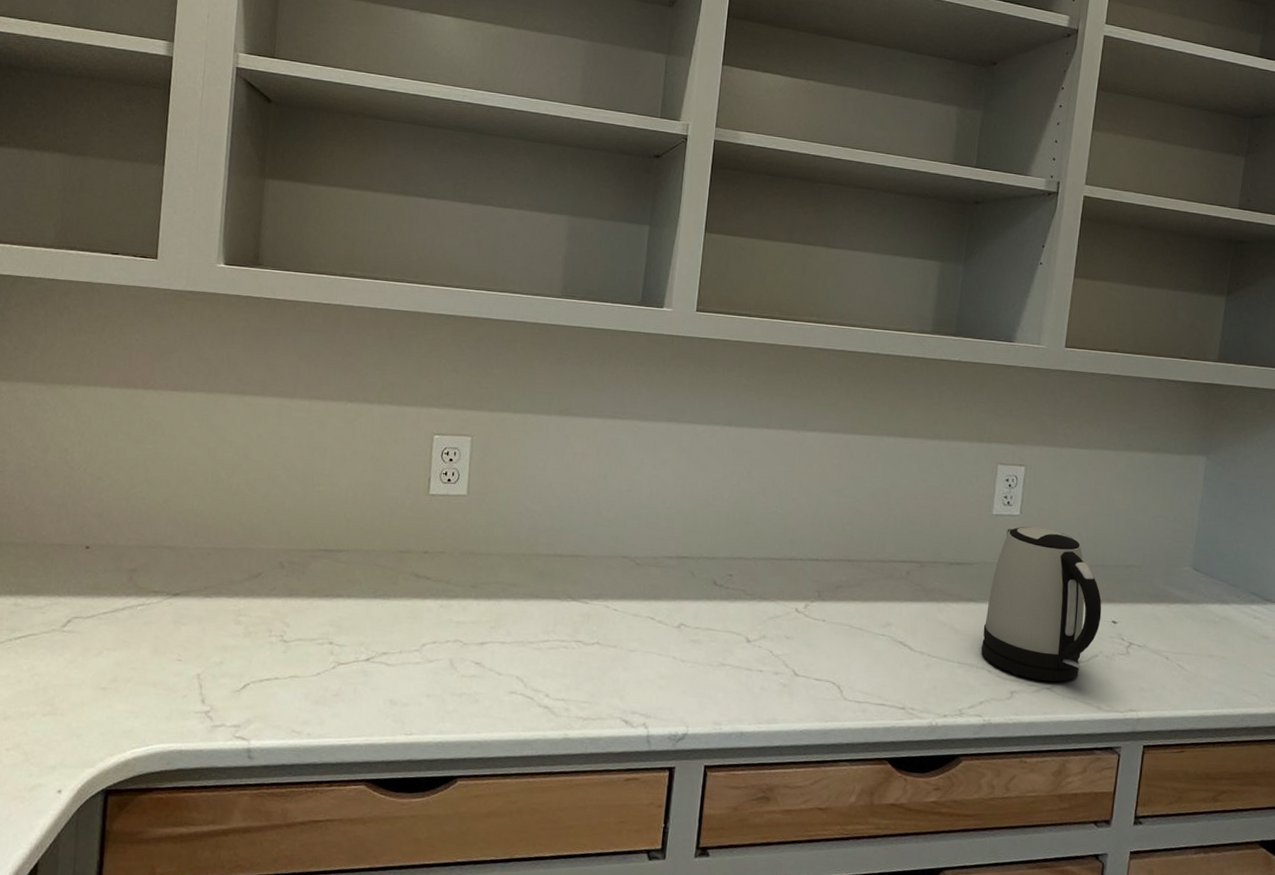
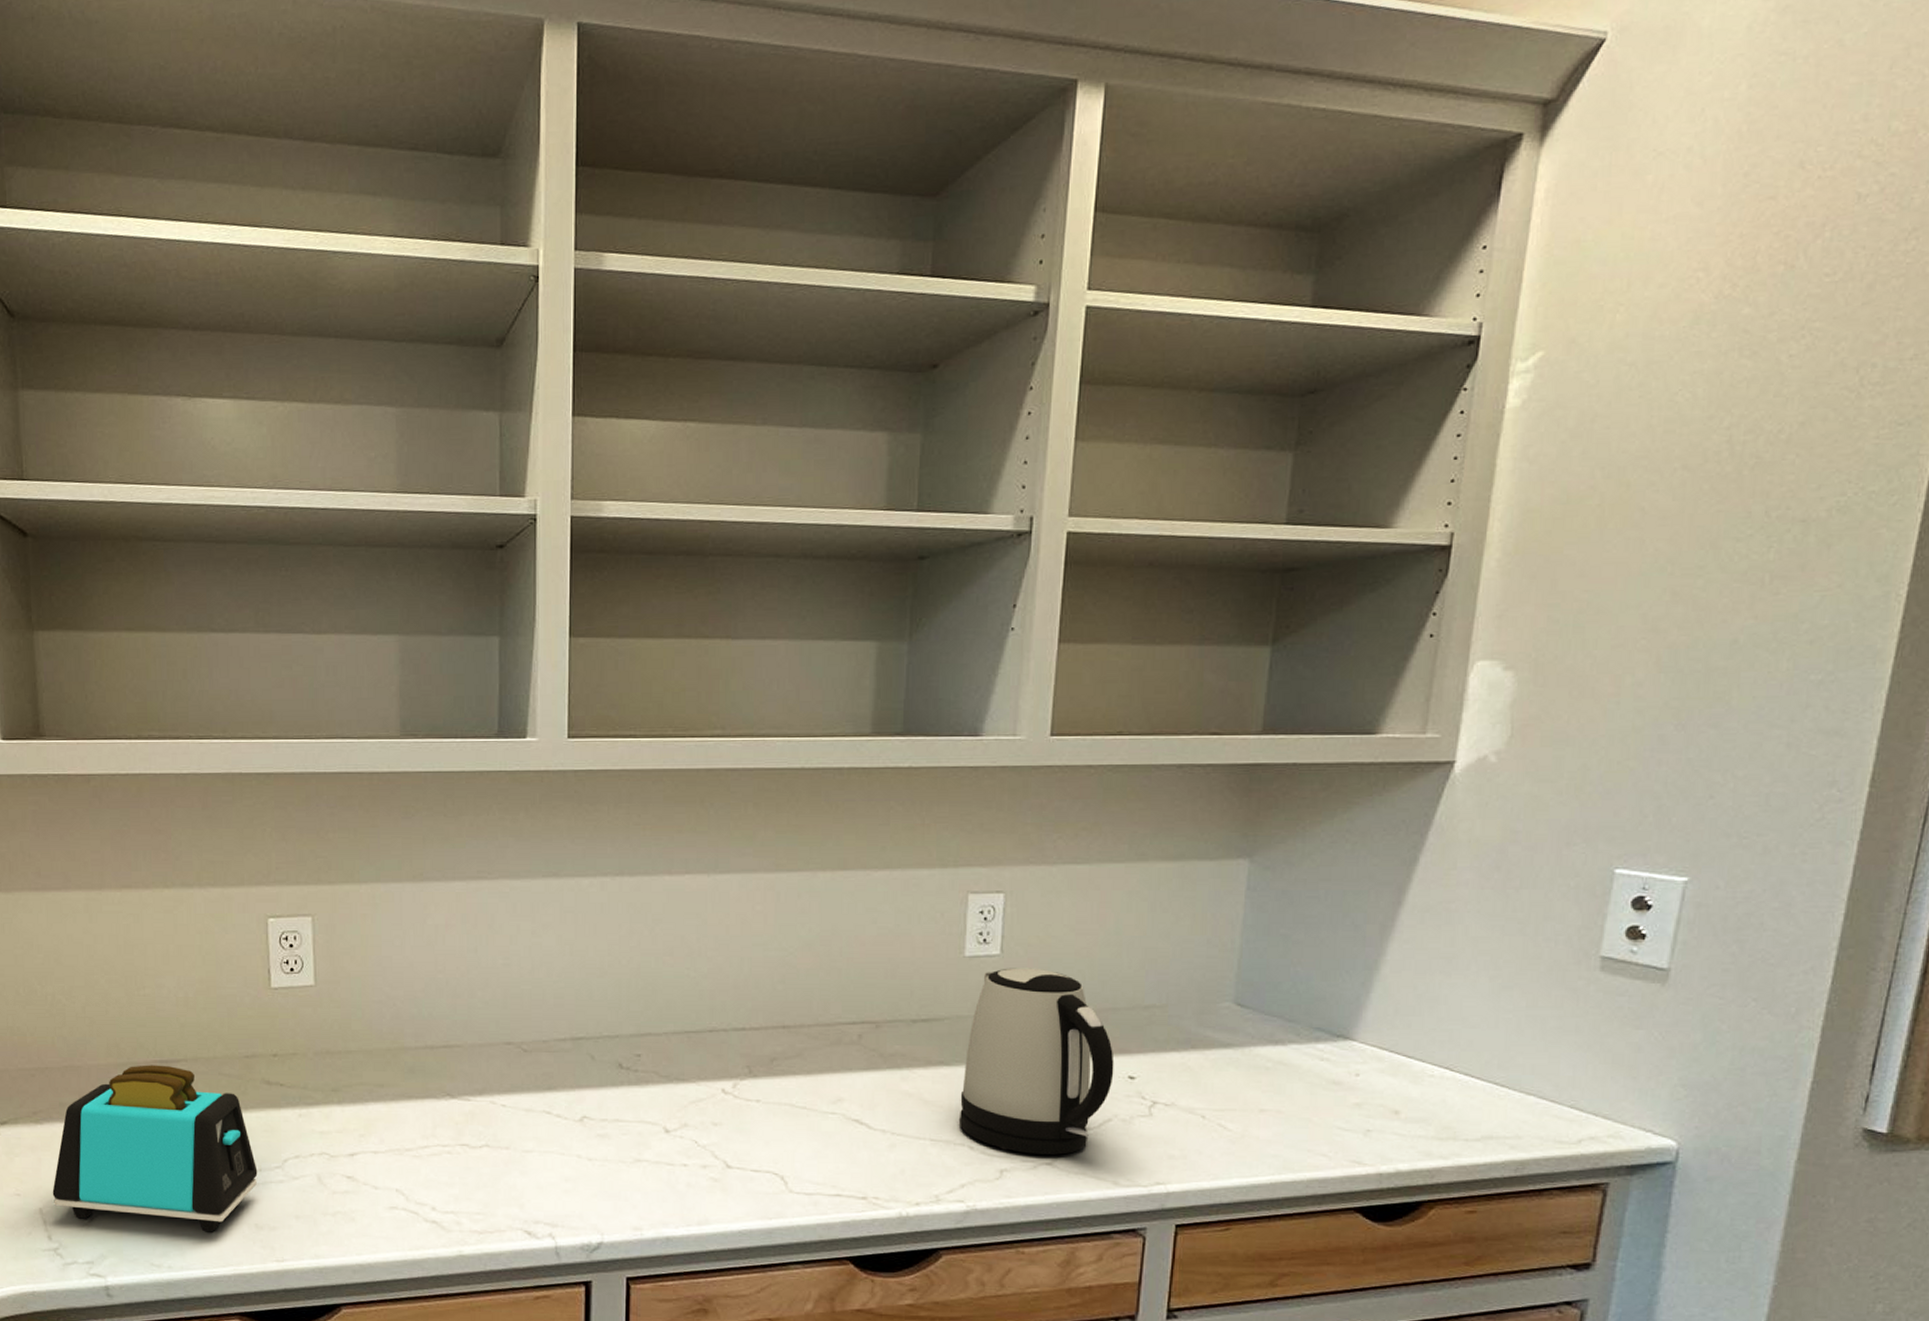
toaster: none [211,552,398,704] -> present [52,1065,258,1231]

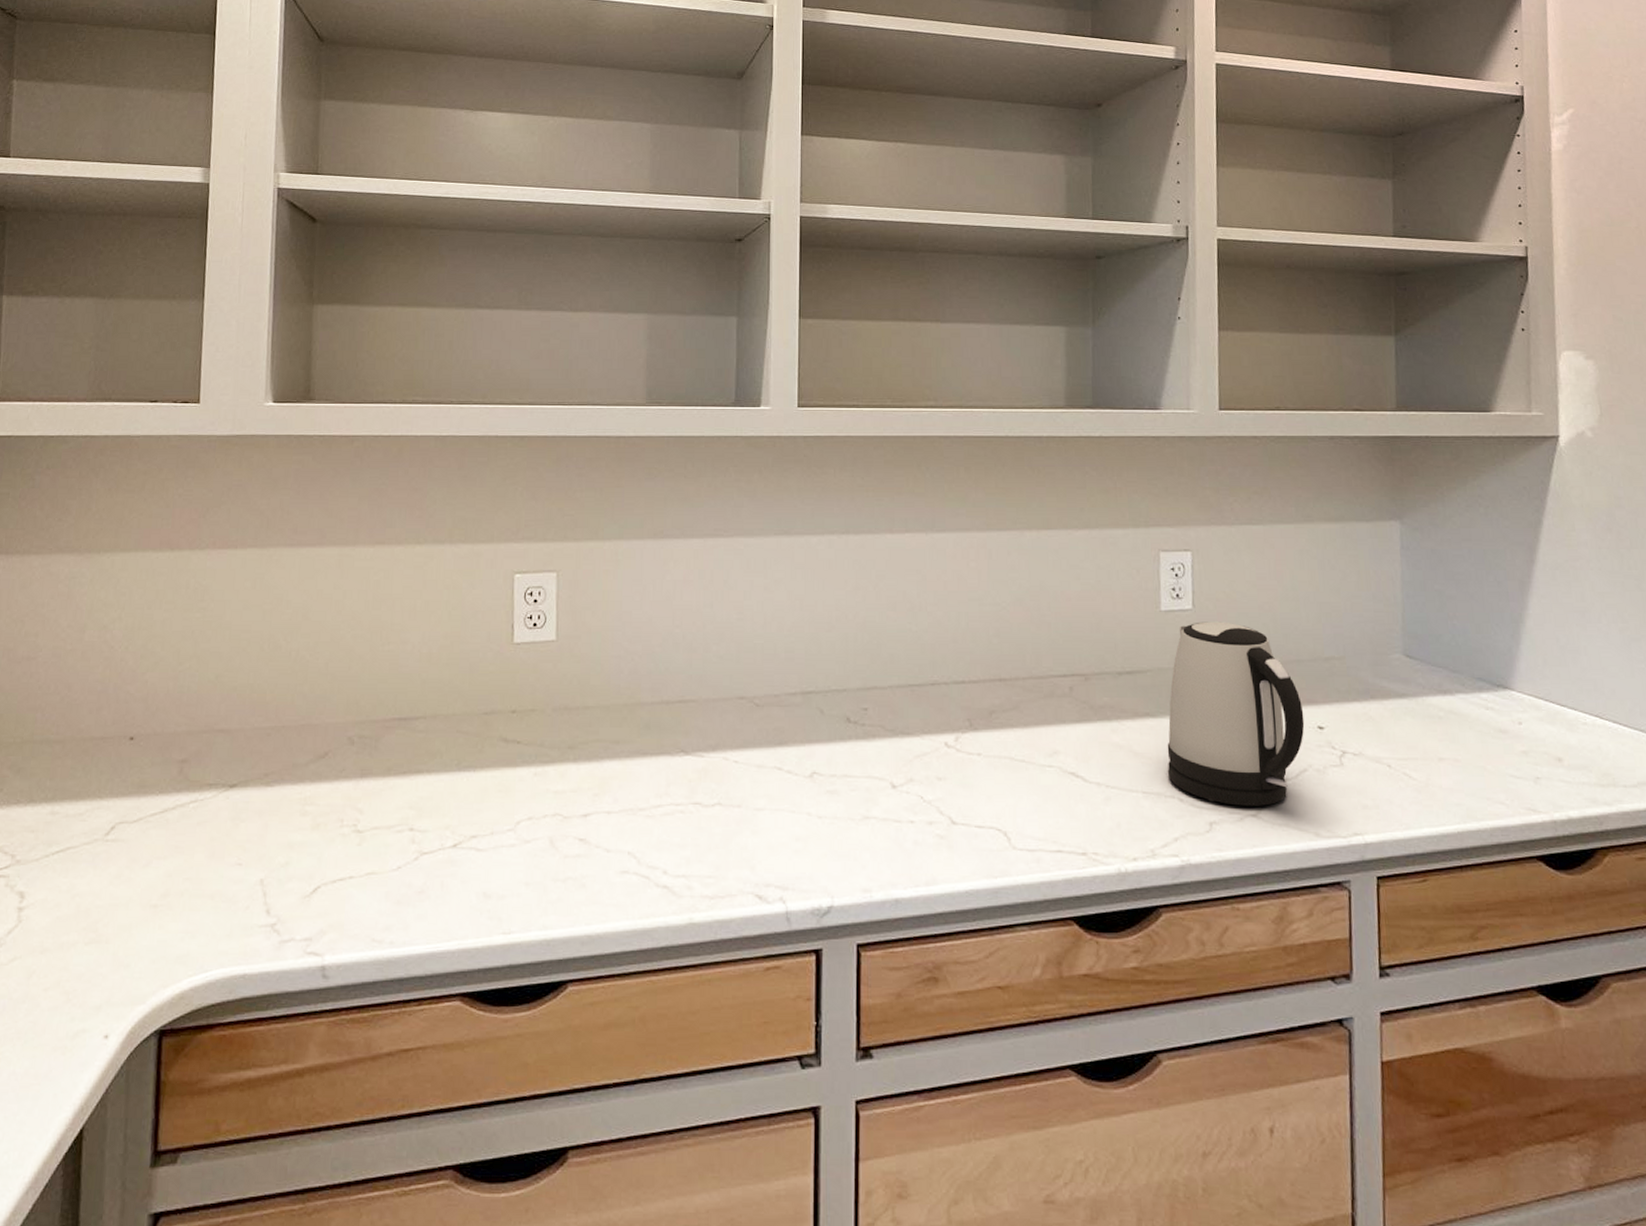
toaster: present [52,1065,258,1231] -> none [275,722,489,901]

